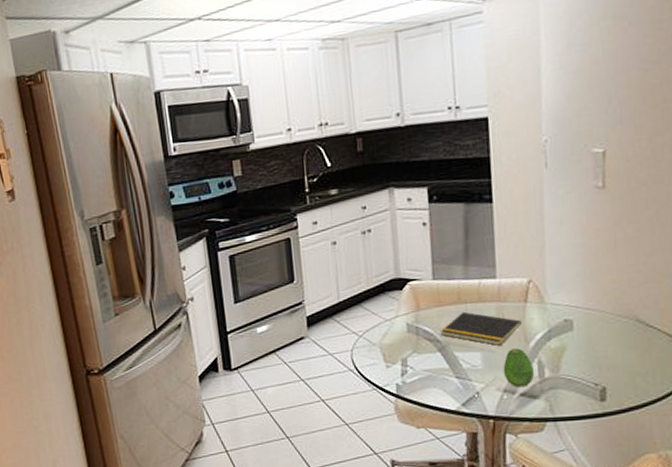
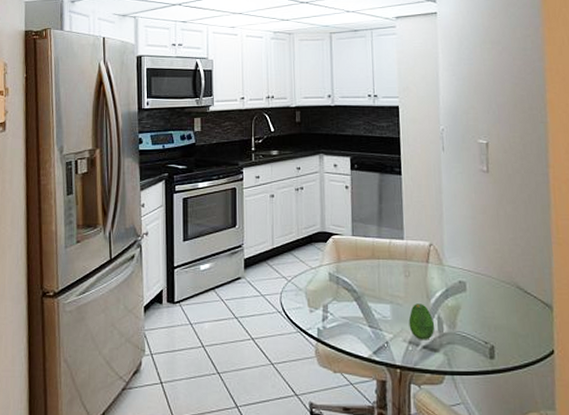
notepad: present [441,311,522,345] -> none [357,266,424,299]

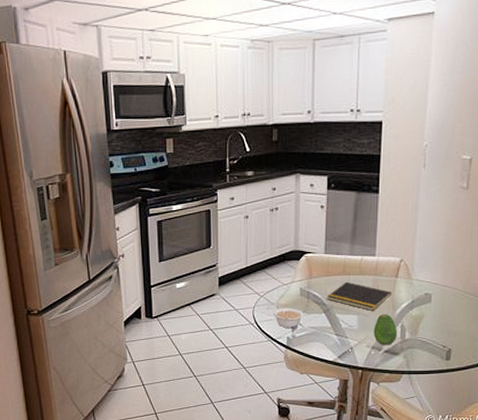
legume: none [301,293,334,319] -> present [272,307,304,329]
notepad: none [357,266,424,299] -> present [327,281,392,311]

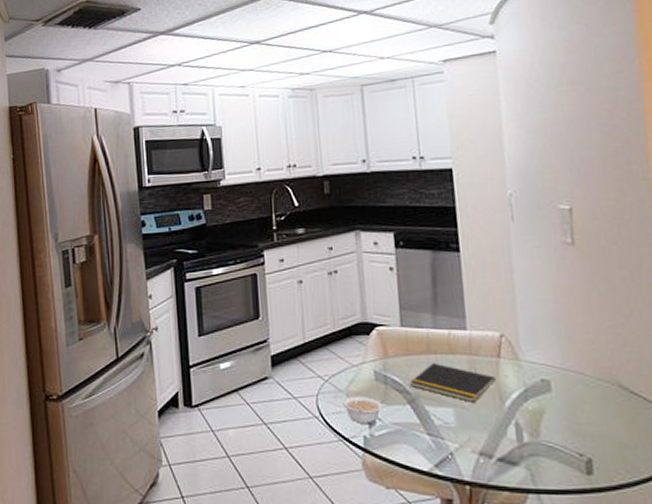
fruit: present [373,314,398,346] -> none [478,407,513,451]

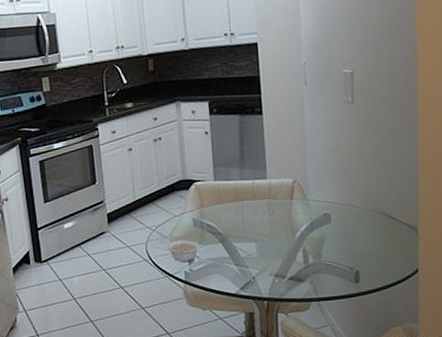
notepad: present [410,362,496,402] -> none [222,207,289,237]

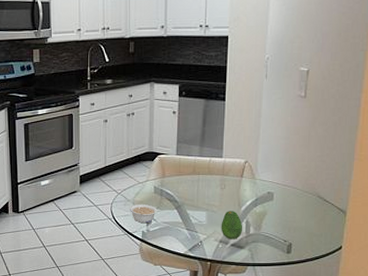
fruit: none [274,239,301,273] -> present [221,211,243,240]

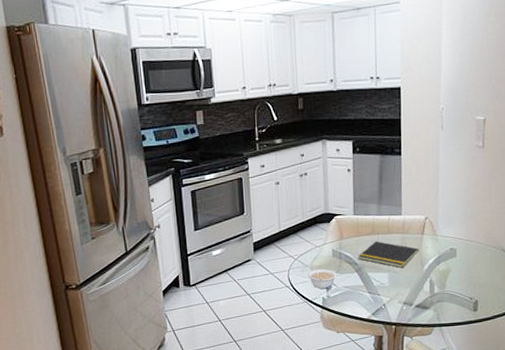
notepad: none [179,180,237,207] -> present [358,241,419,268]
fruit: present [221,211,243,240] -> none [404,270,427,301]

